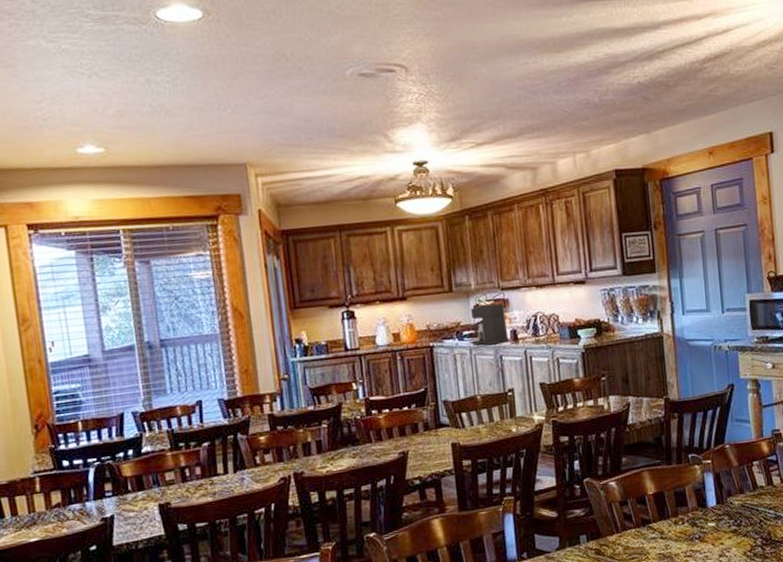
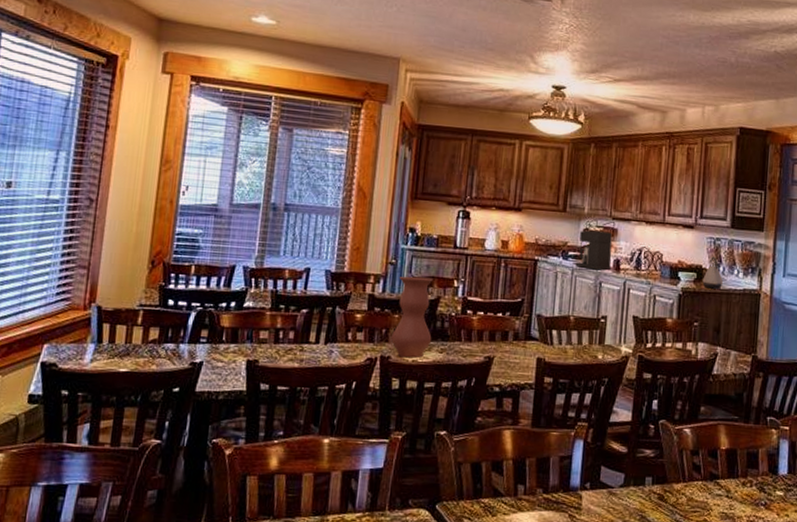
vase: none [295,385,342,471] -> present [391,276,434,358]
kettle: none [603,308,624,341] -> present [702,256,723,289]

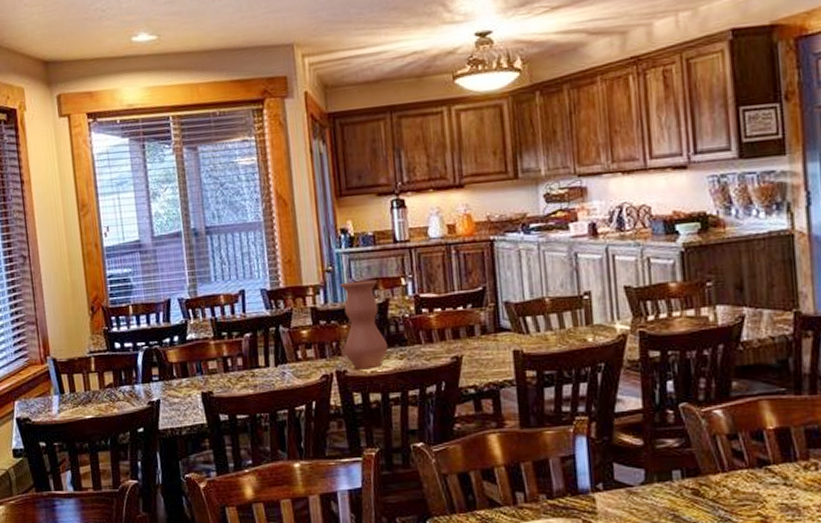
coffee maker: present [575,230,612,270] -> none [540,192,586,241]
kettle: present [702,256,723,289] -> none [709,198,738,239]

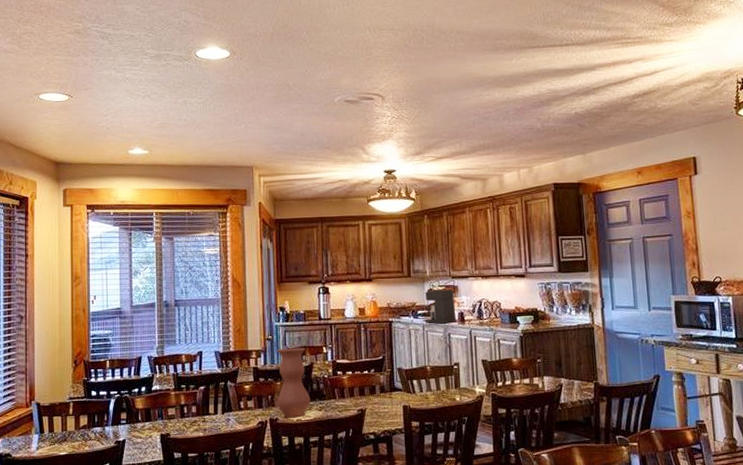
coffee maker: none [540,192,586,241] -> present [425,289,456,324]

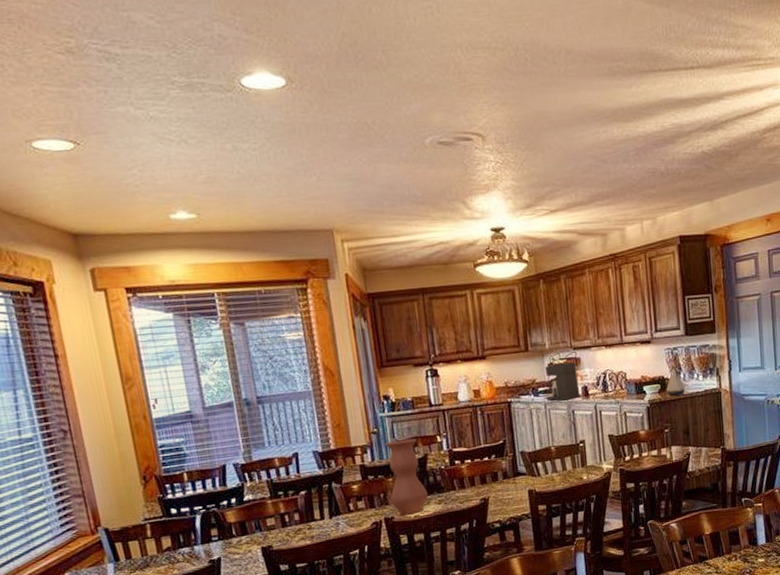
kettle: none [539,299,558,328] -> present [666,365,685,396]

